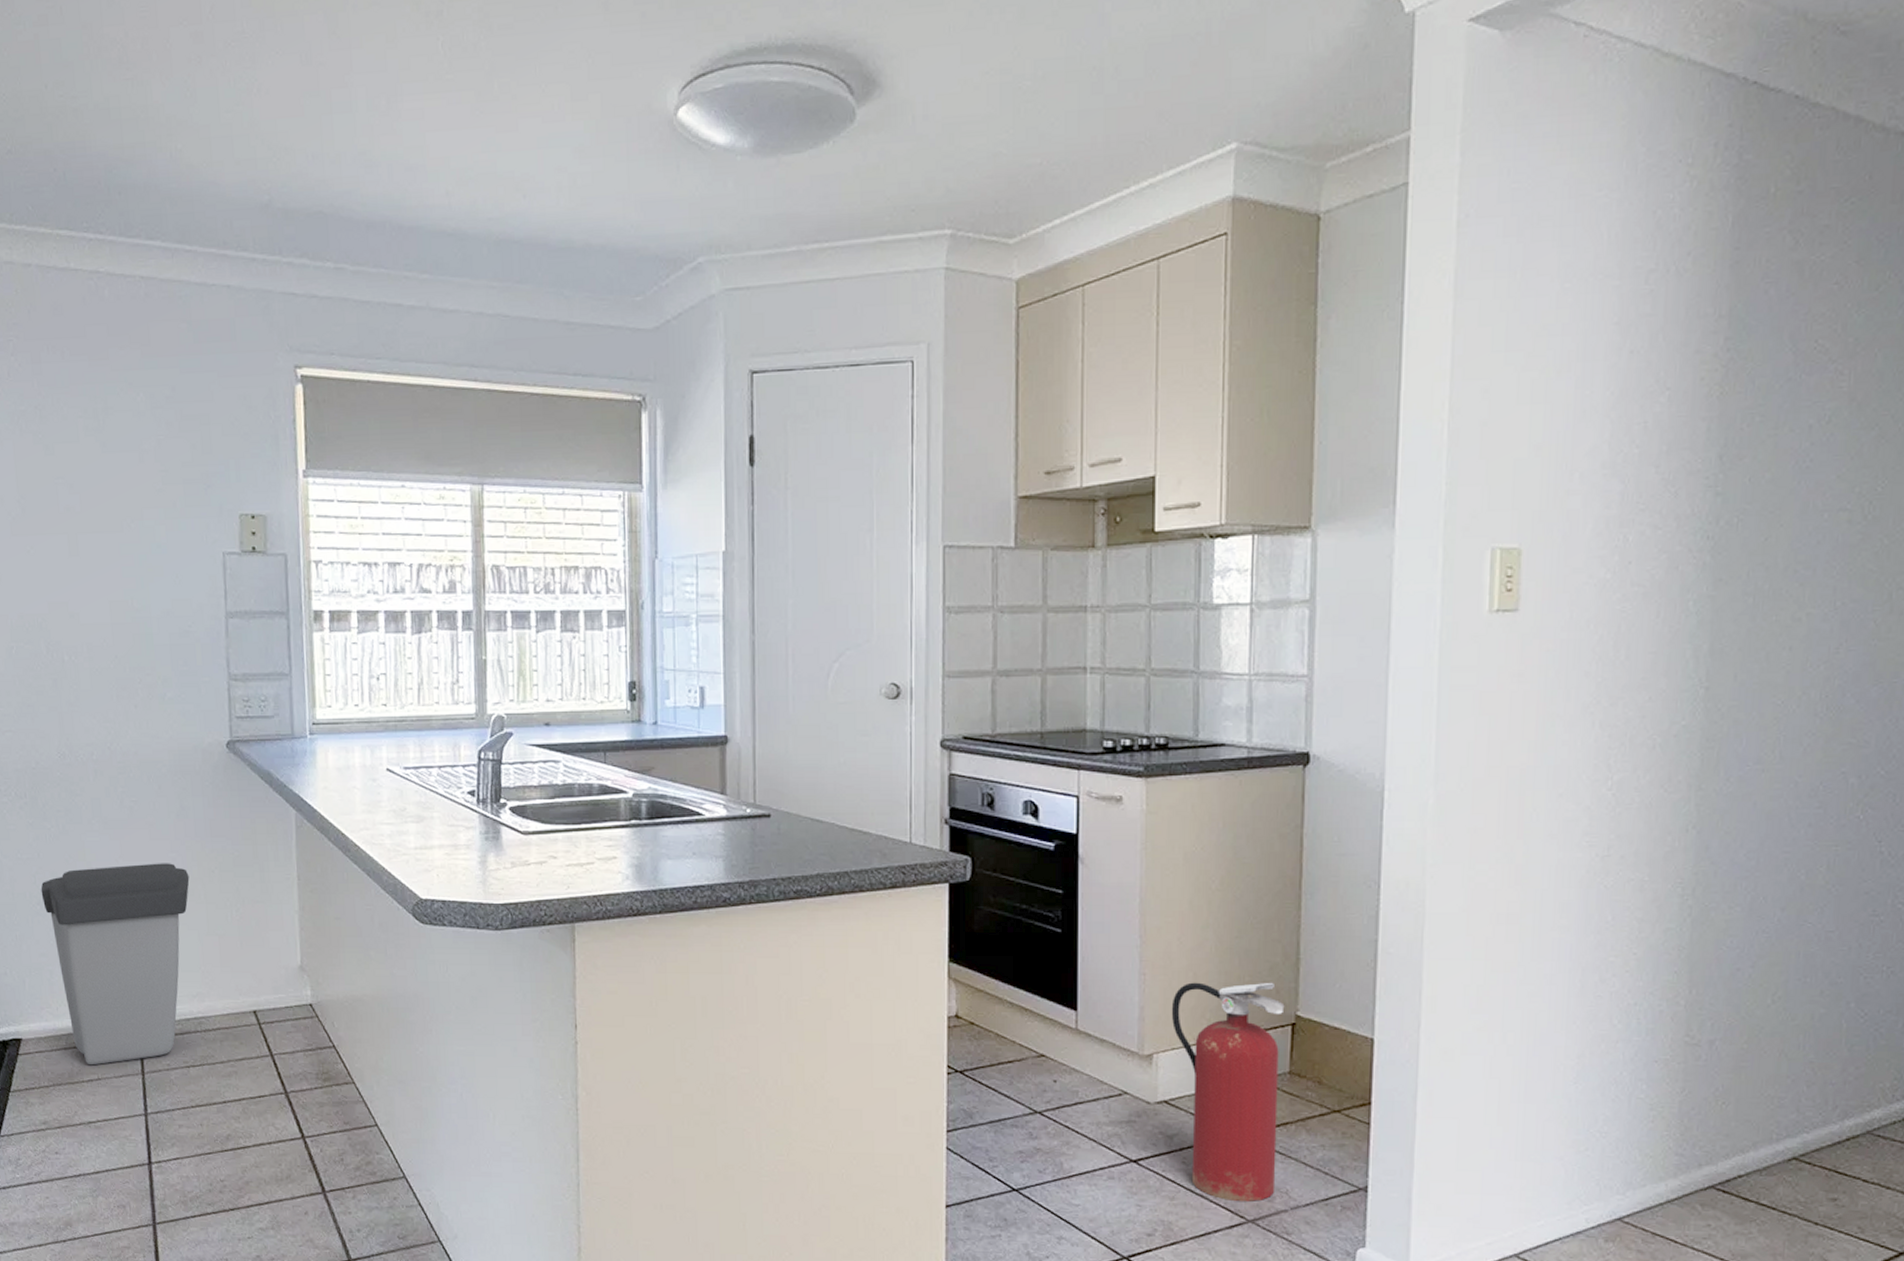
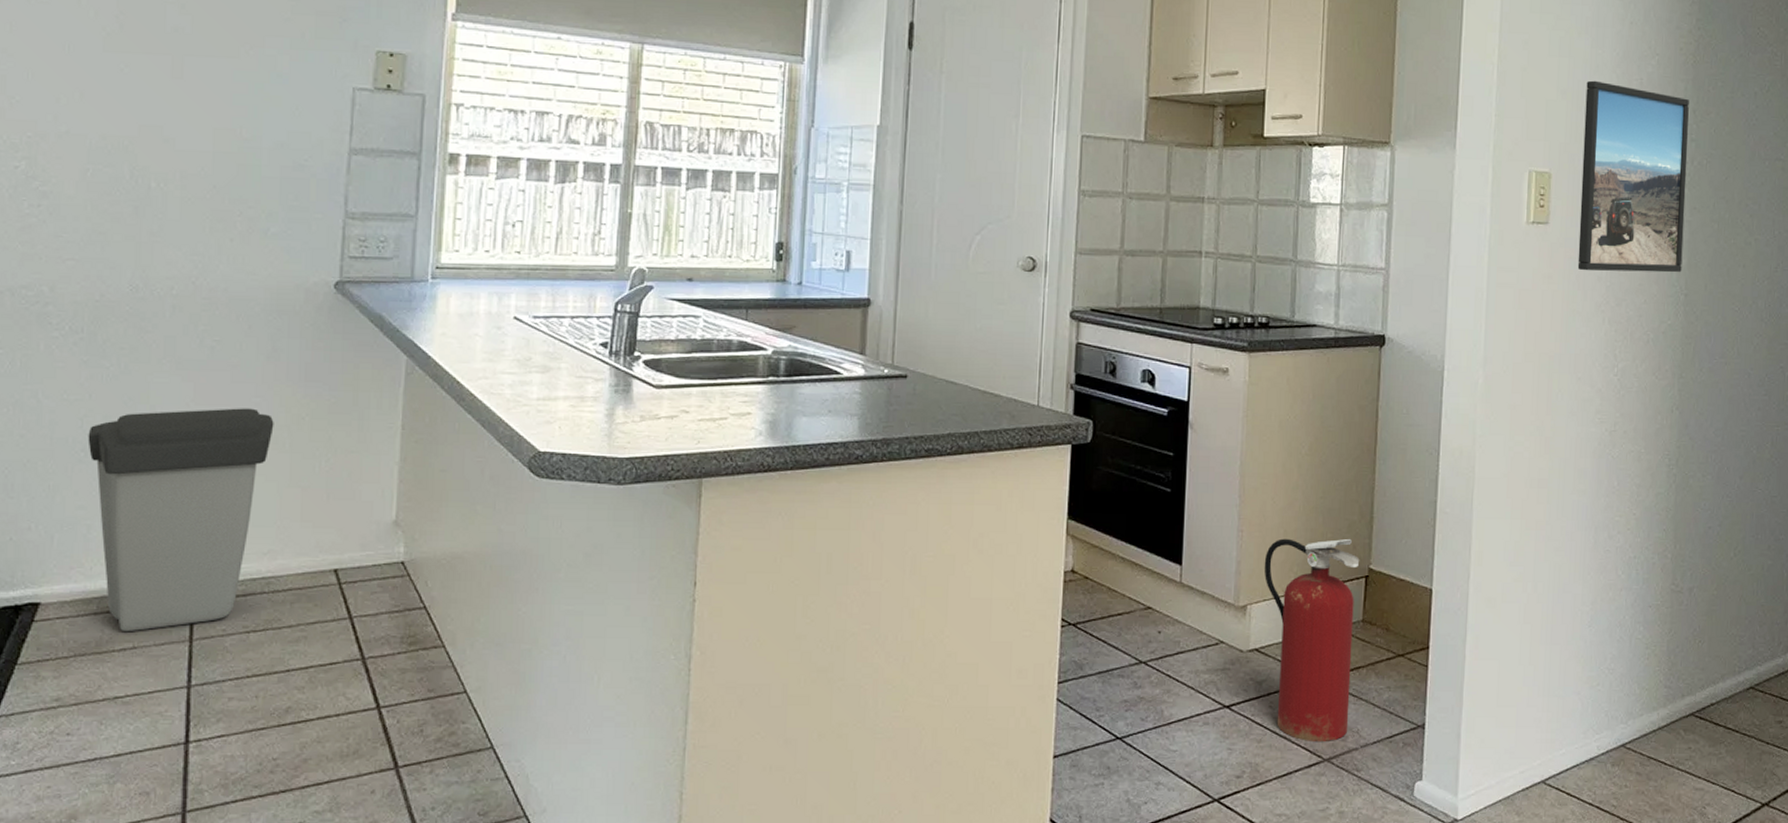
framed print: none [1557,429,1713,666] -> present [1577,80,1689,273]

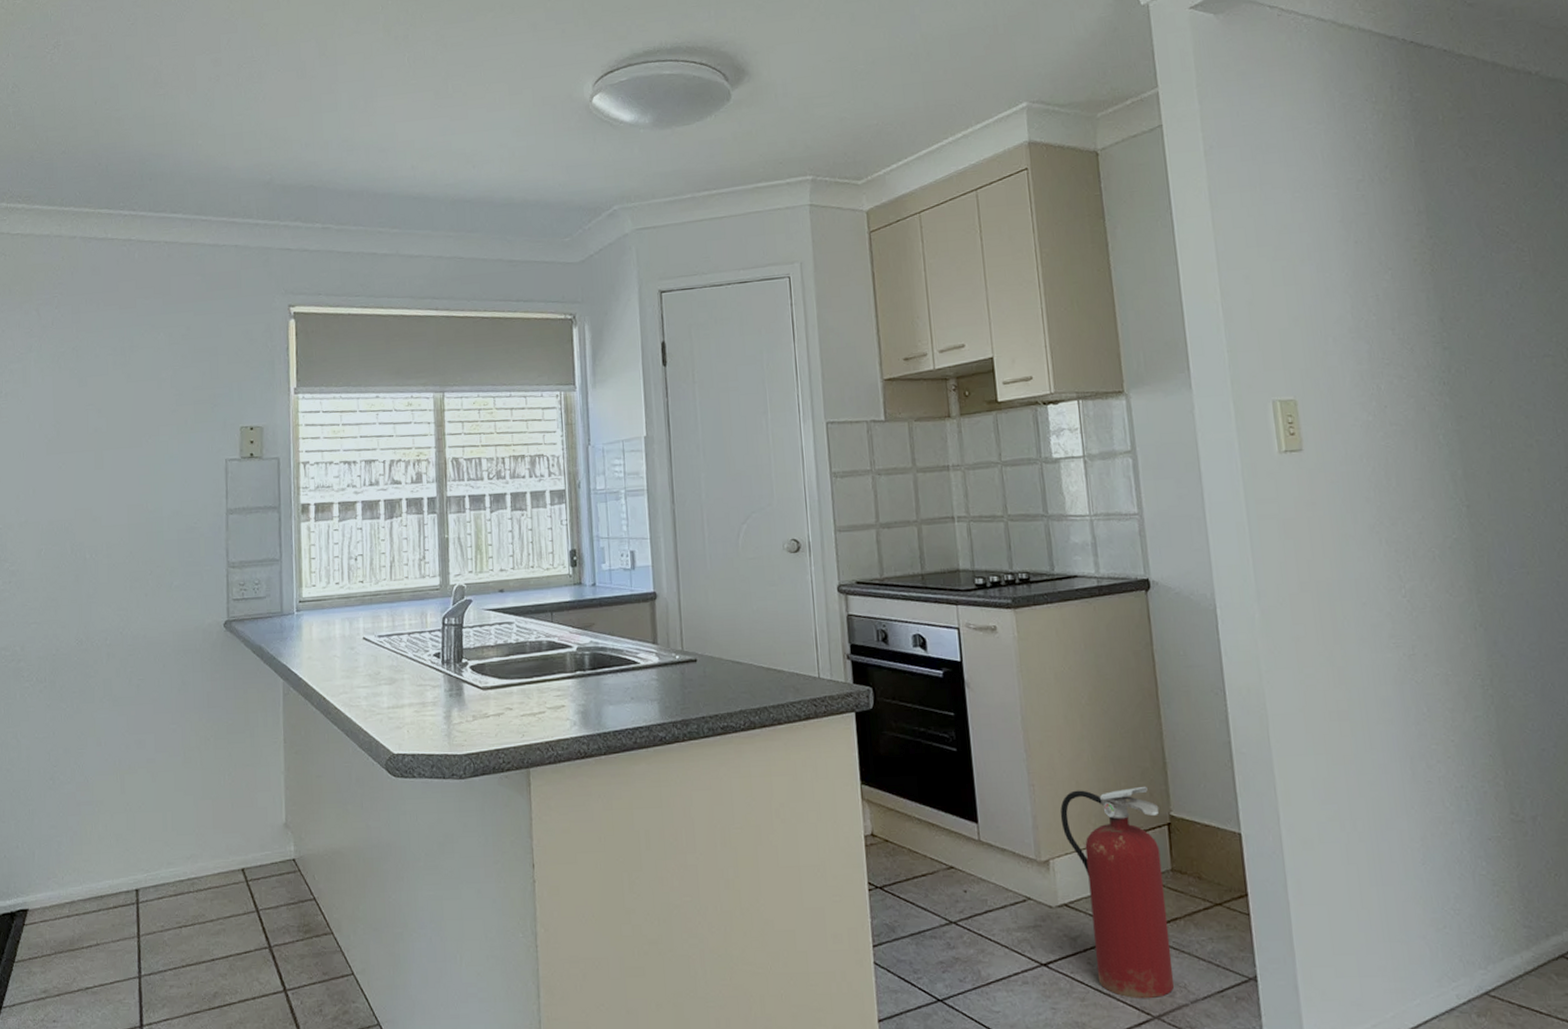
trash can: present [88,408,274,632] -> none [54,734,188,932]
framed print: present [1577,80,1689,273] -> none [1318,303,1459,494]

